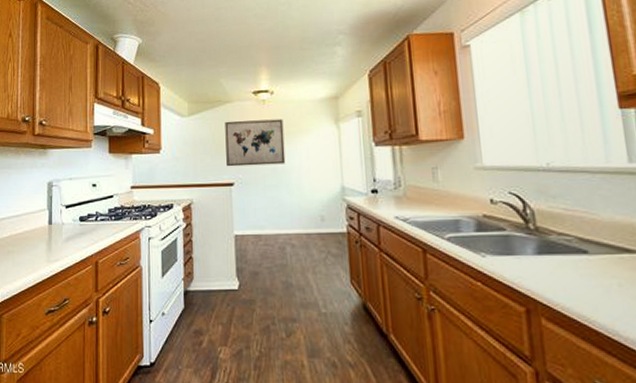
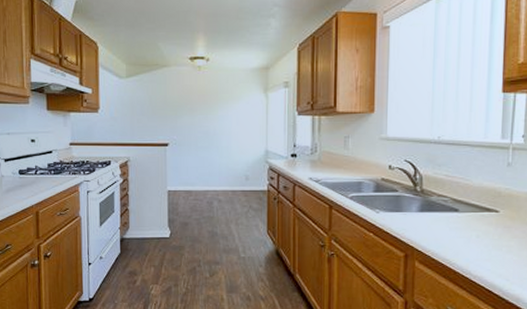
wall art: present [225,119,286,167] -> none [162,85,217,129]

